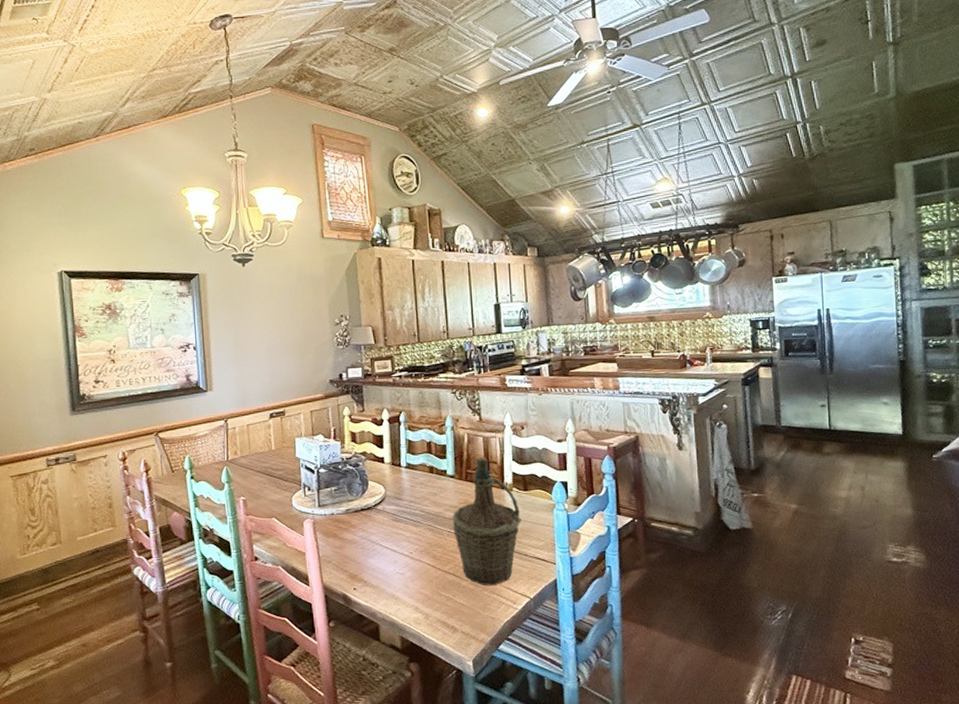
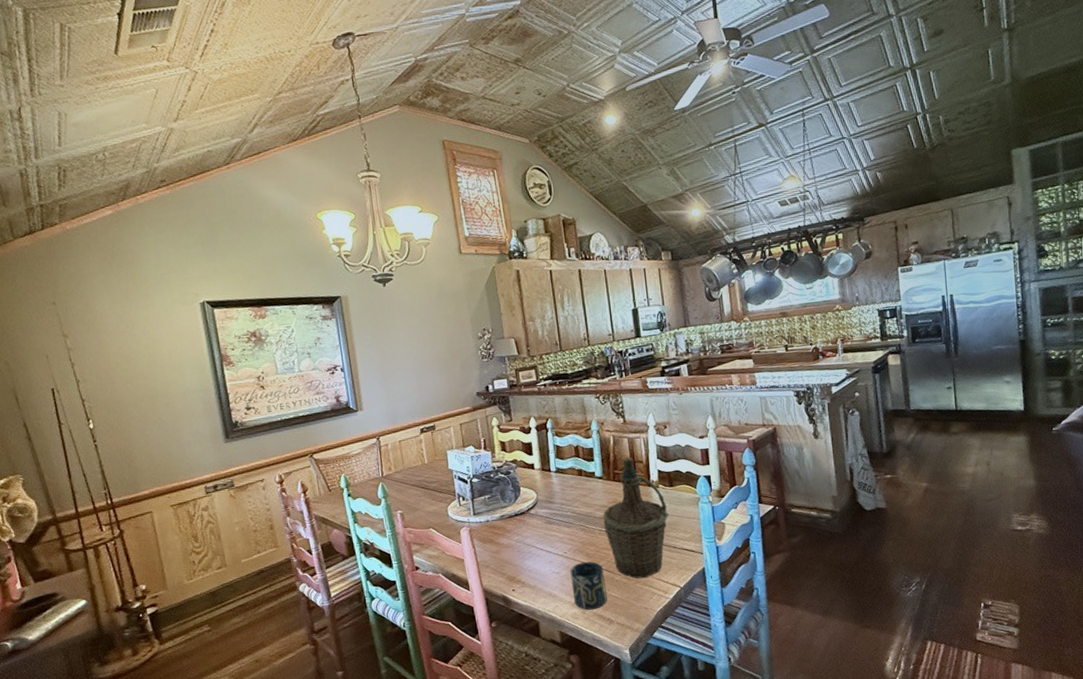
cup: none [415,563,452,616] -> present [570,561,607,610]

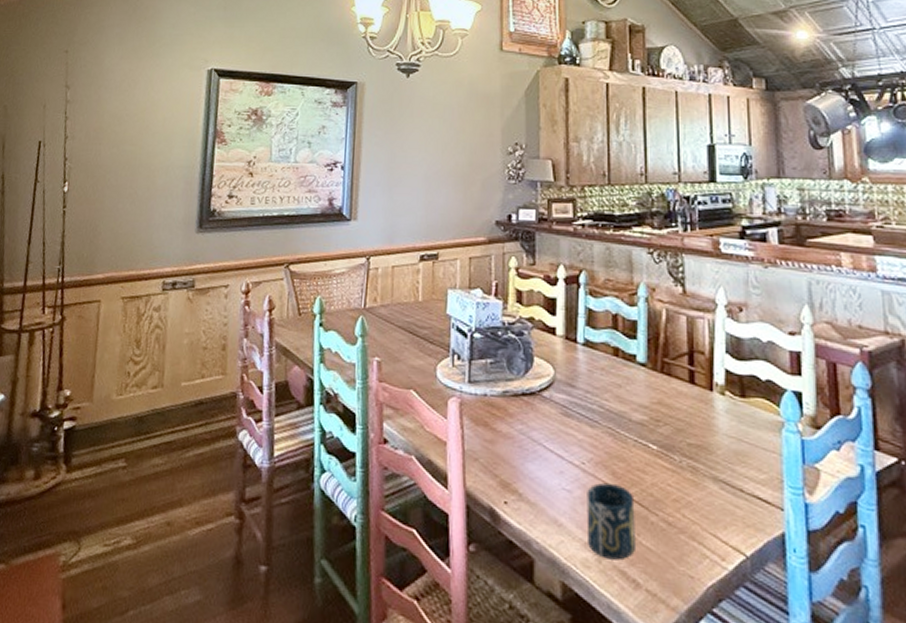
bottle: present [603,457,669,578] -> none [641,343,736,528]

